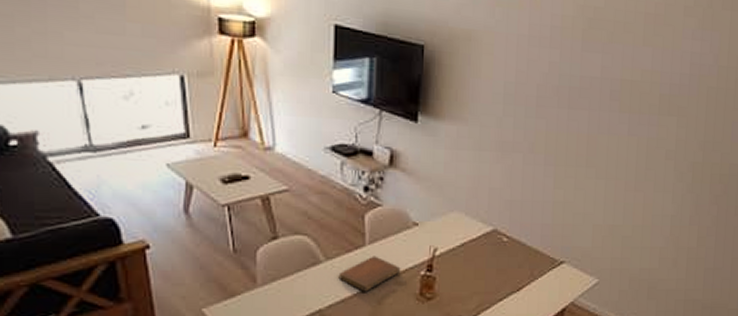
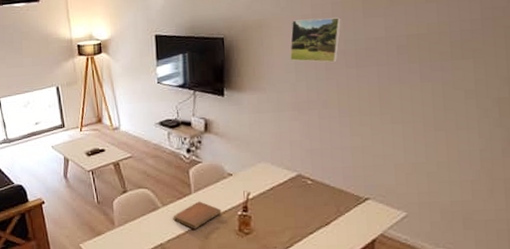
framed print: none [498,39,559,99] -> present [289,17,341,63]

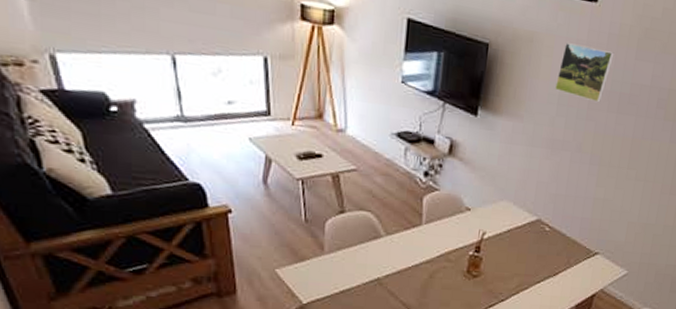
notebook: present [173,201,222,230] -> none [396,234,452,266]

